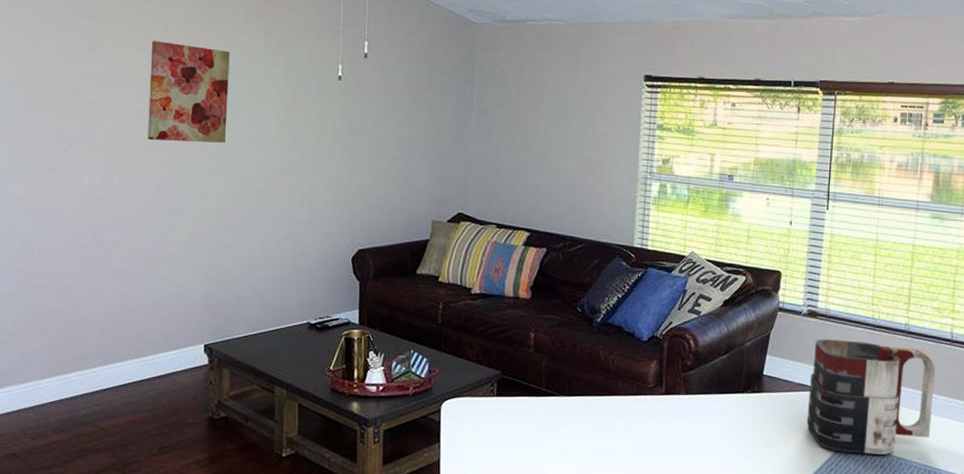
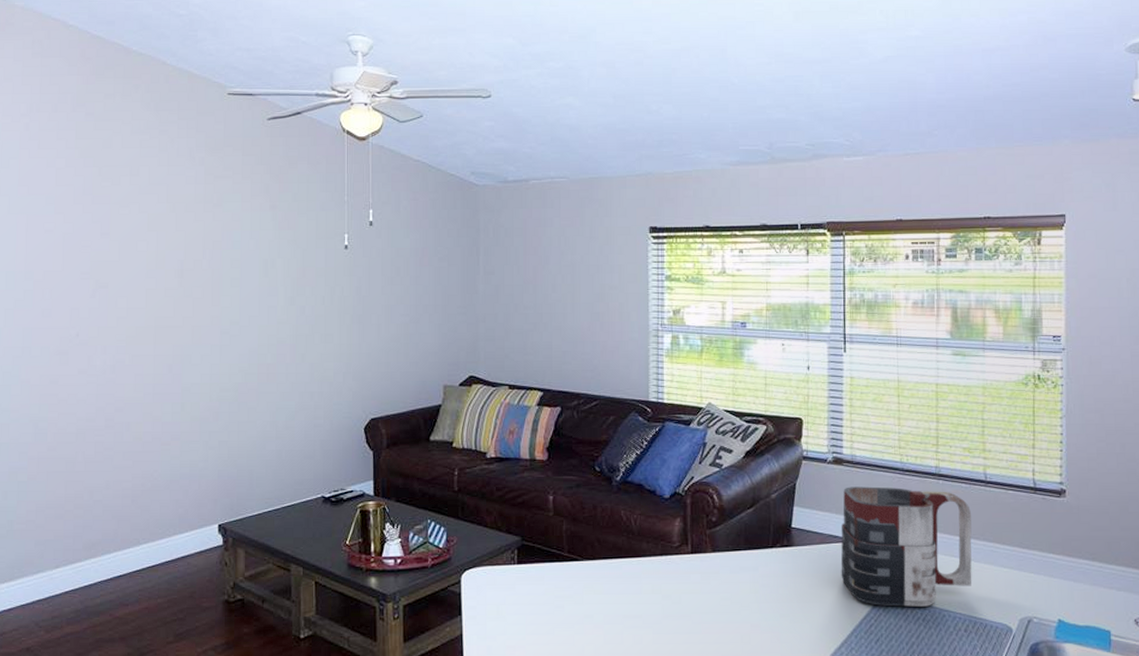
wall art: present [147,41,230,143] -> none [158,221,237,319]

